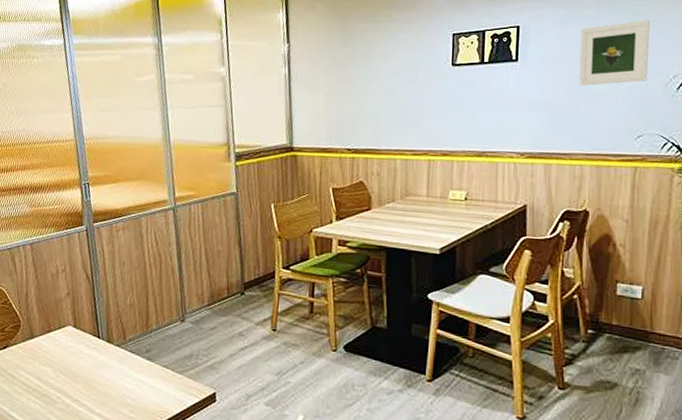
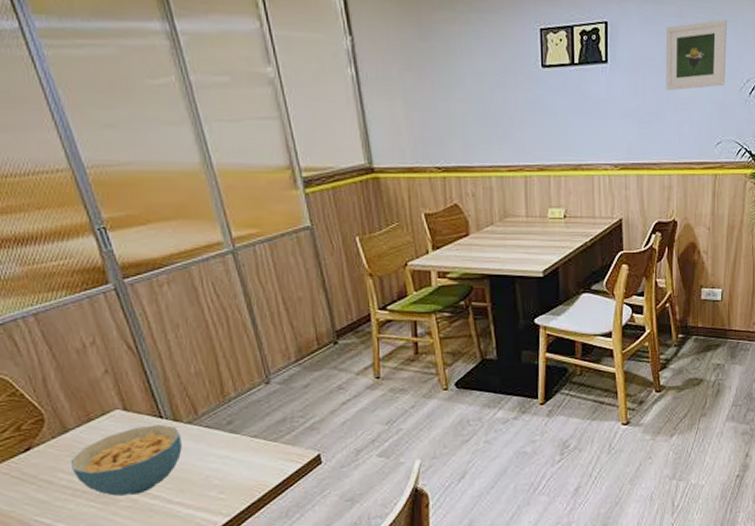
cereal bowl: none [30,342,110,400] -> present [71,424,182,496]

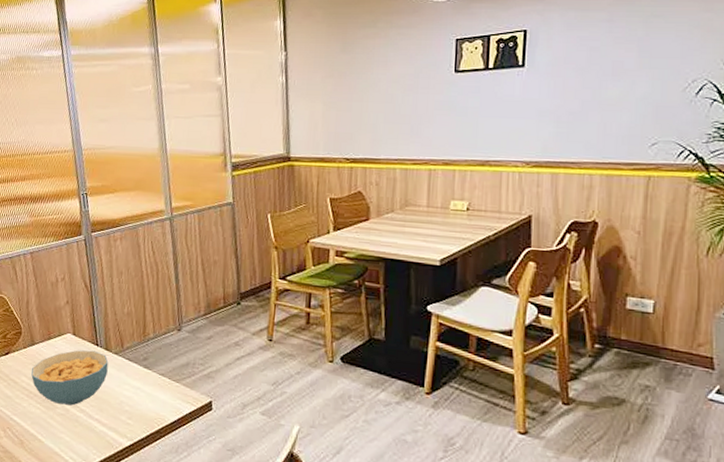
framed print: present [665,19,727,91] -> none [589,21,667,92]

